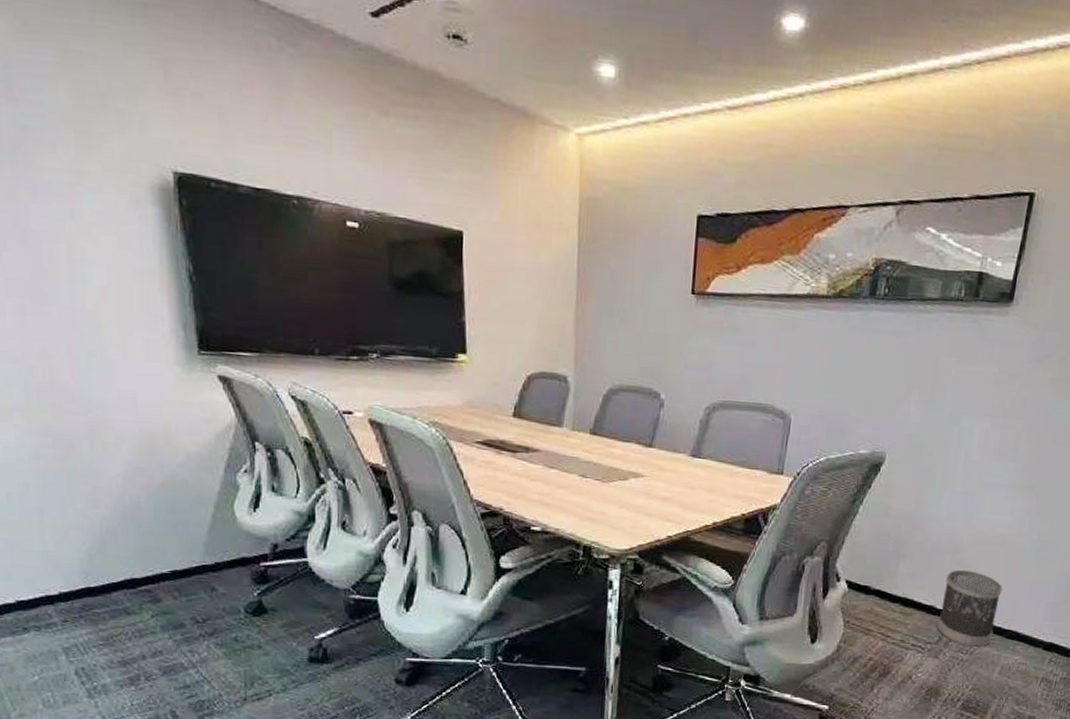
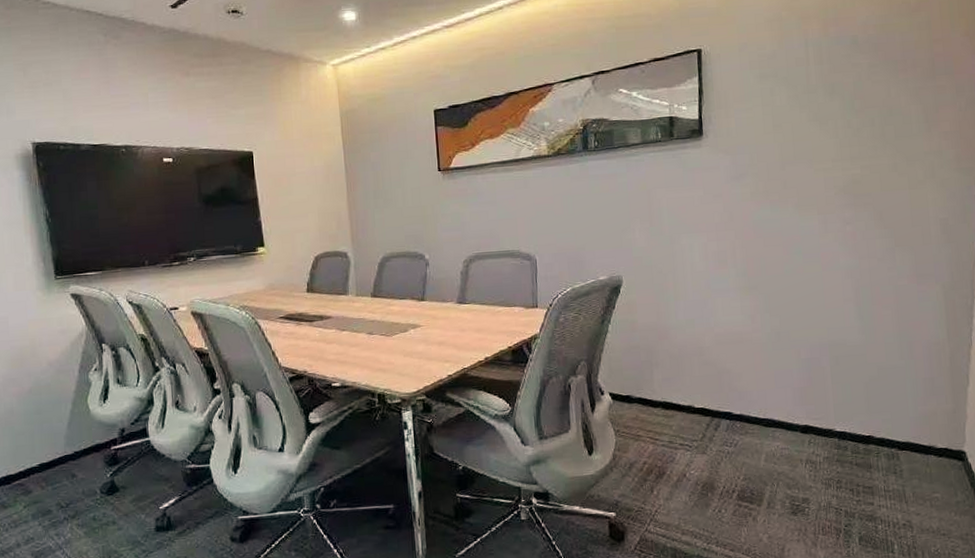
wastebasket: present [937,569,1003,647] -> none [698,368,752,439]

